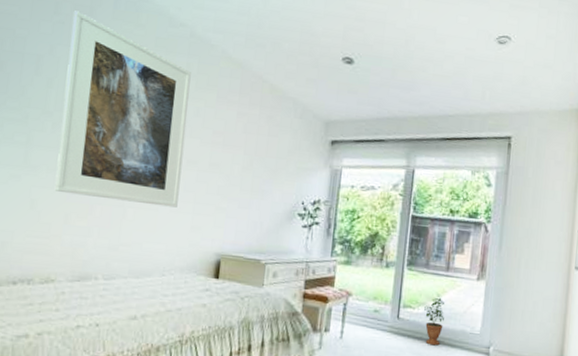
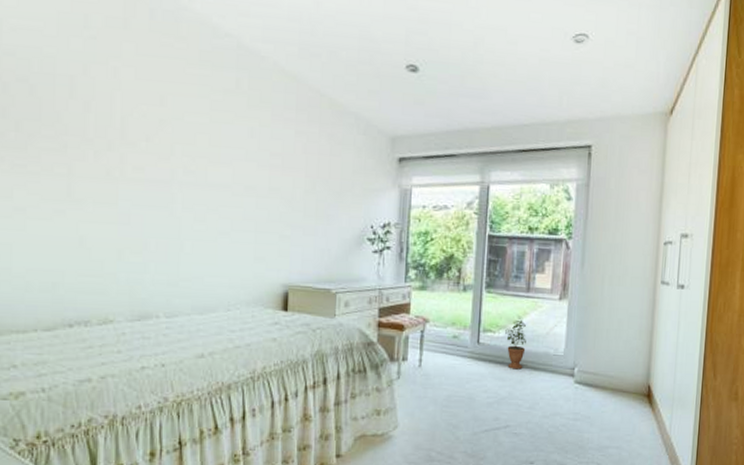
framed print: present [54,10,191,208] -> none [103,23,242,238]

